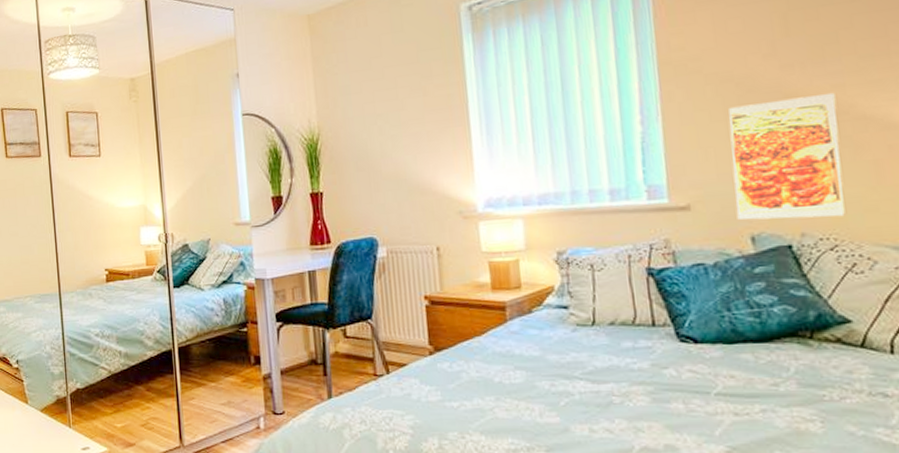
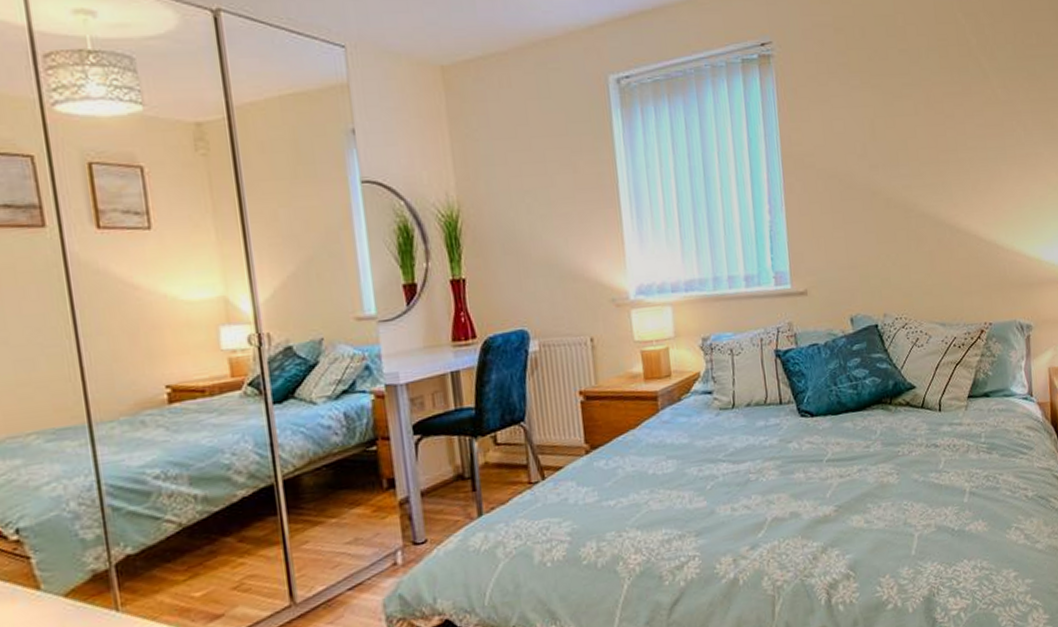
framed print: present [728,92,845,220] -> none [834,192,912,303]

